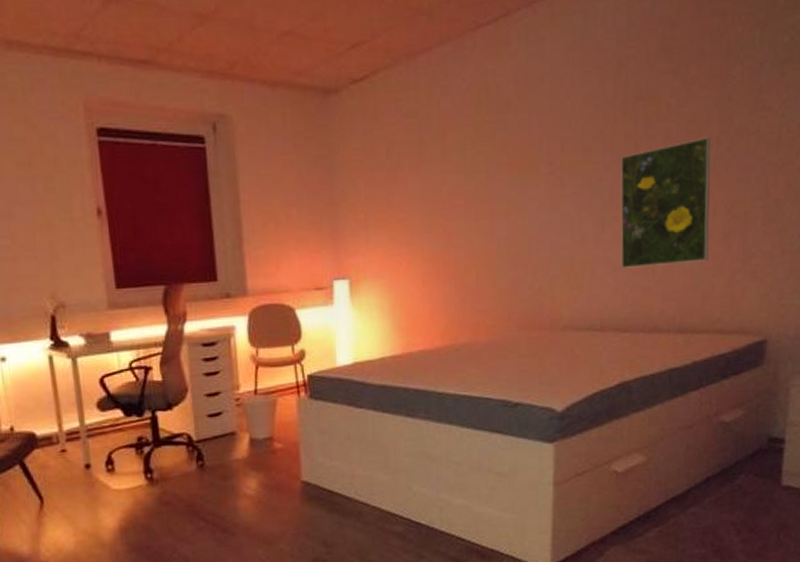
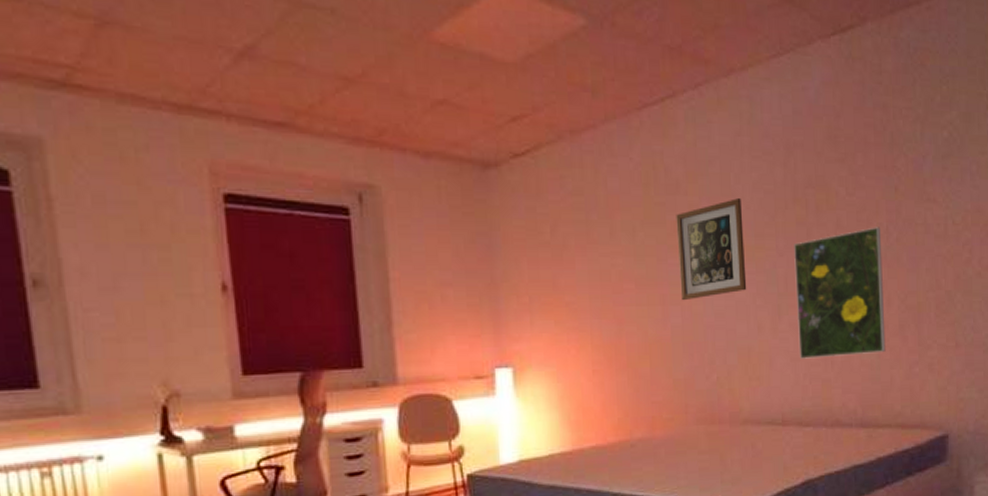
wall art: none [506,114,572,215] -> present [676,198,747,301]

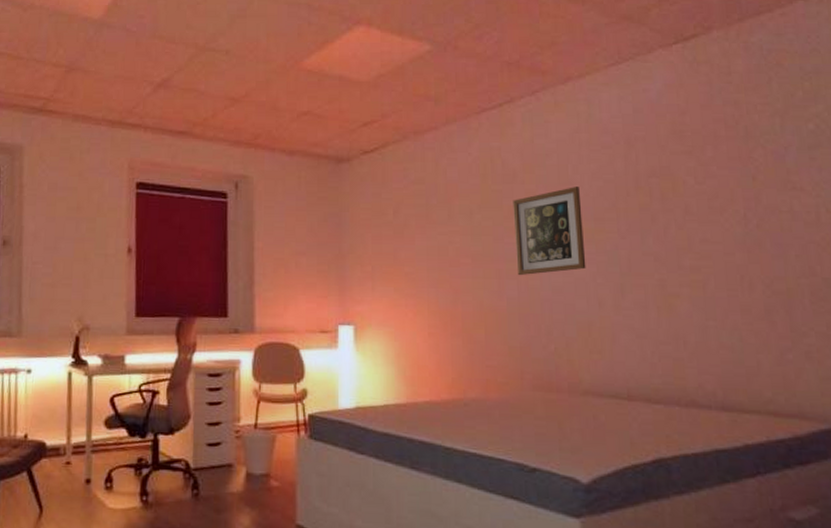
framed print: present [794,227,886,359] -> none [637,213,750,337]

